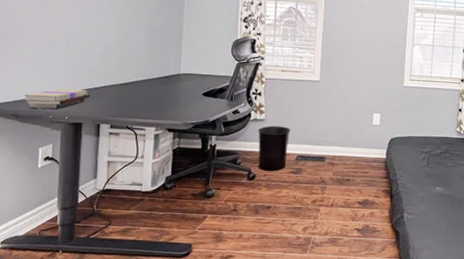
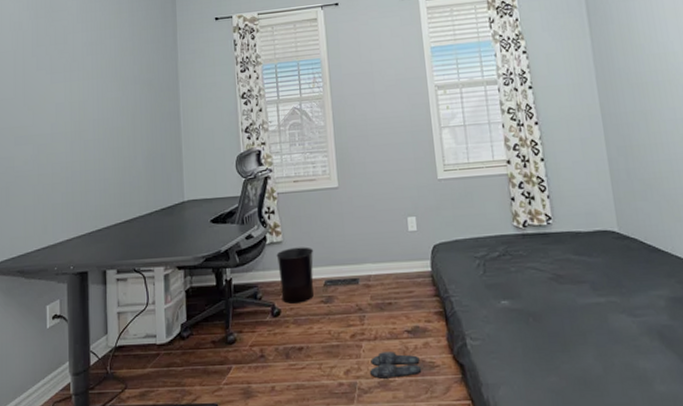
books: present [24,88,90,110] -> none [28,233,93,261]
slippers: none [324,216,365,237] -> present [370,351,421,379]

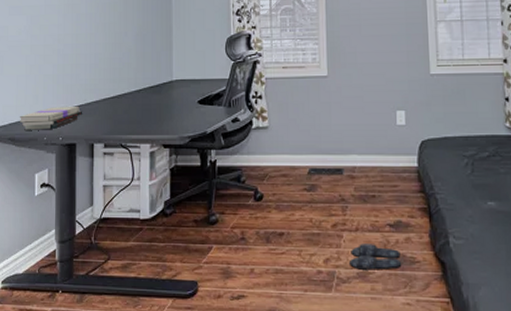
books: none [28,233,93,261] -> present [19,106,82,130]
waste bin: present [276,247,314,304] -> none [261,134,300,189]

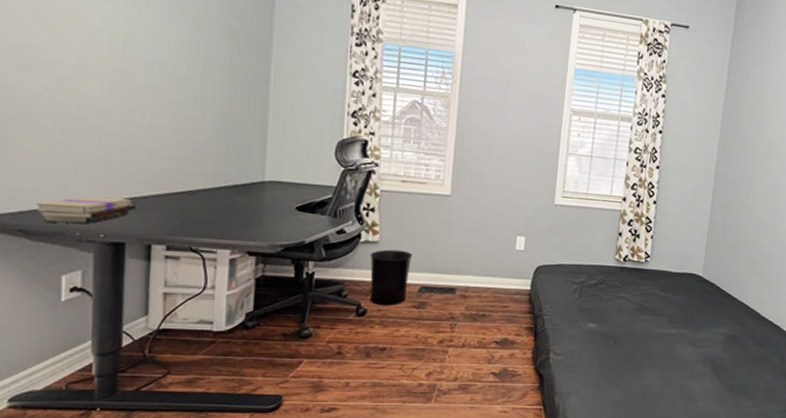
waste bin: none [261,134,300,189] -> present [369,249,413,306]
slippers: present [350,244,401,270] -> none [452,359,503,383]

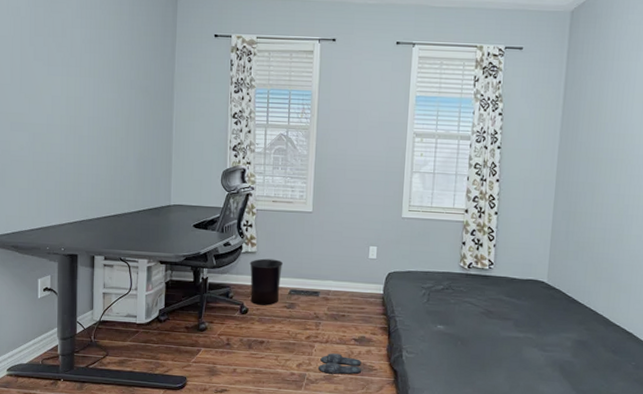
books: present [35,196,135,224] -> none [22,220,84,241]
slippers: none [452,359,503,383] -> present [318,353,362,375]

